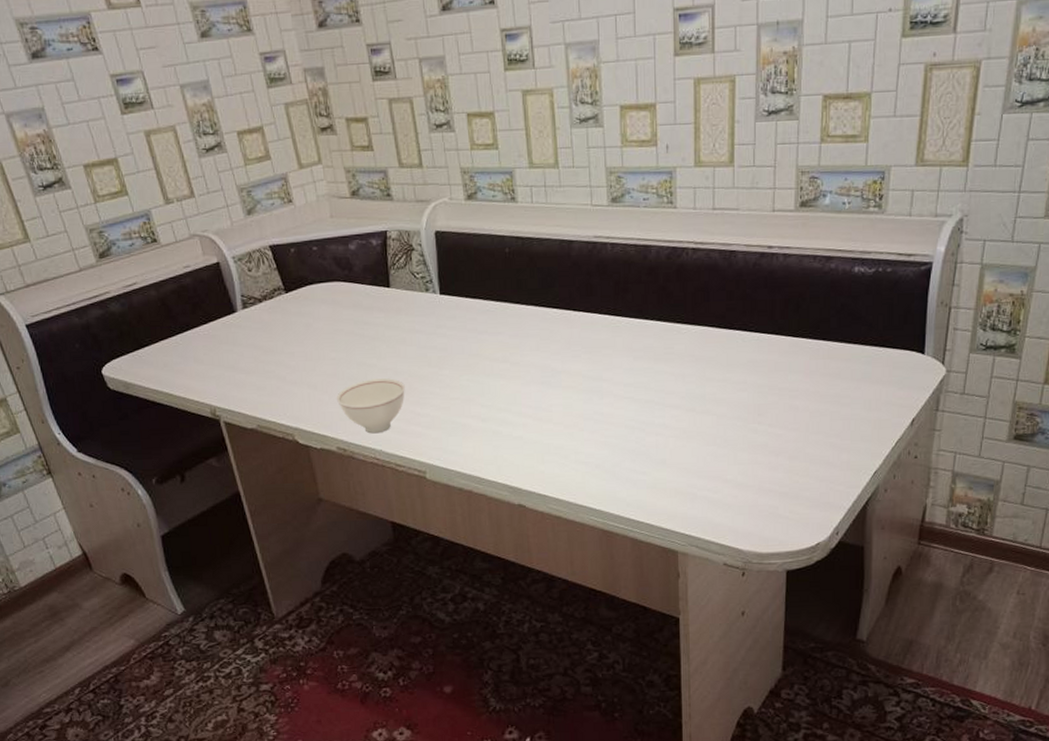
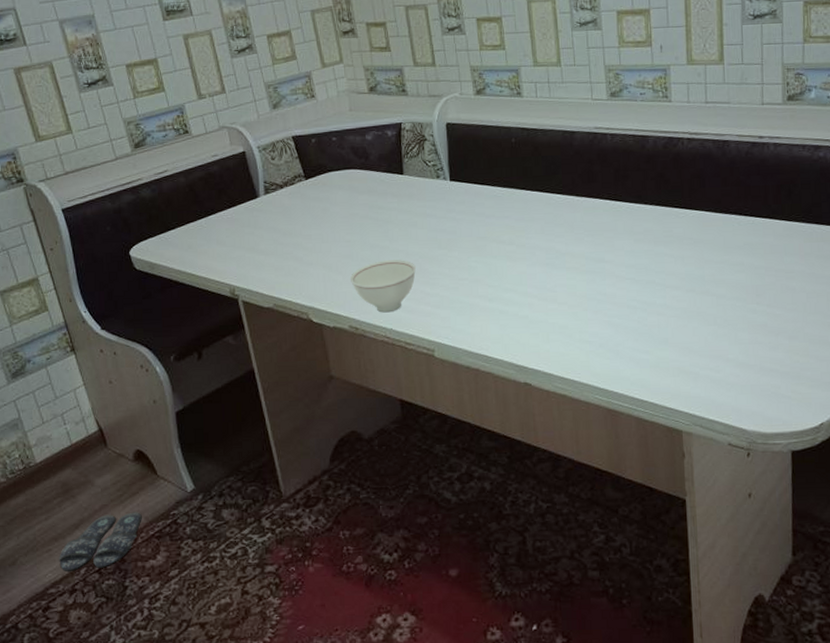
slippers: none [51,634,133,692] -> present [59,512,142,571]

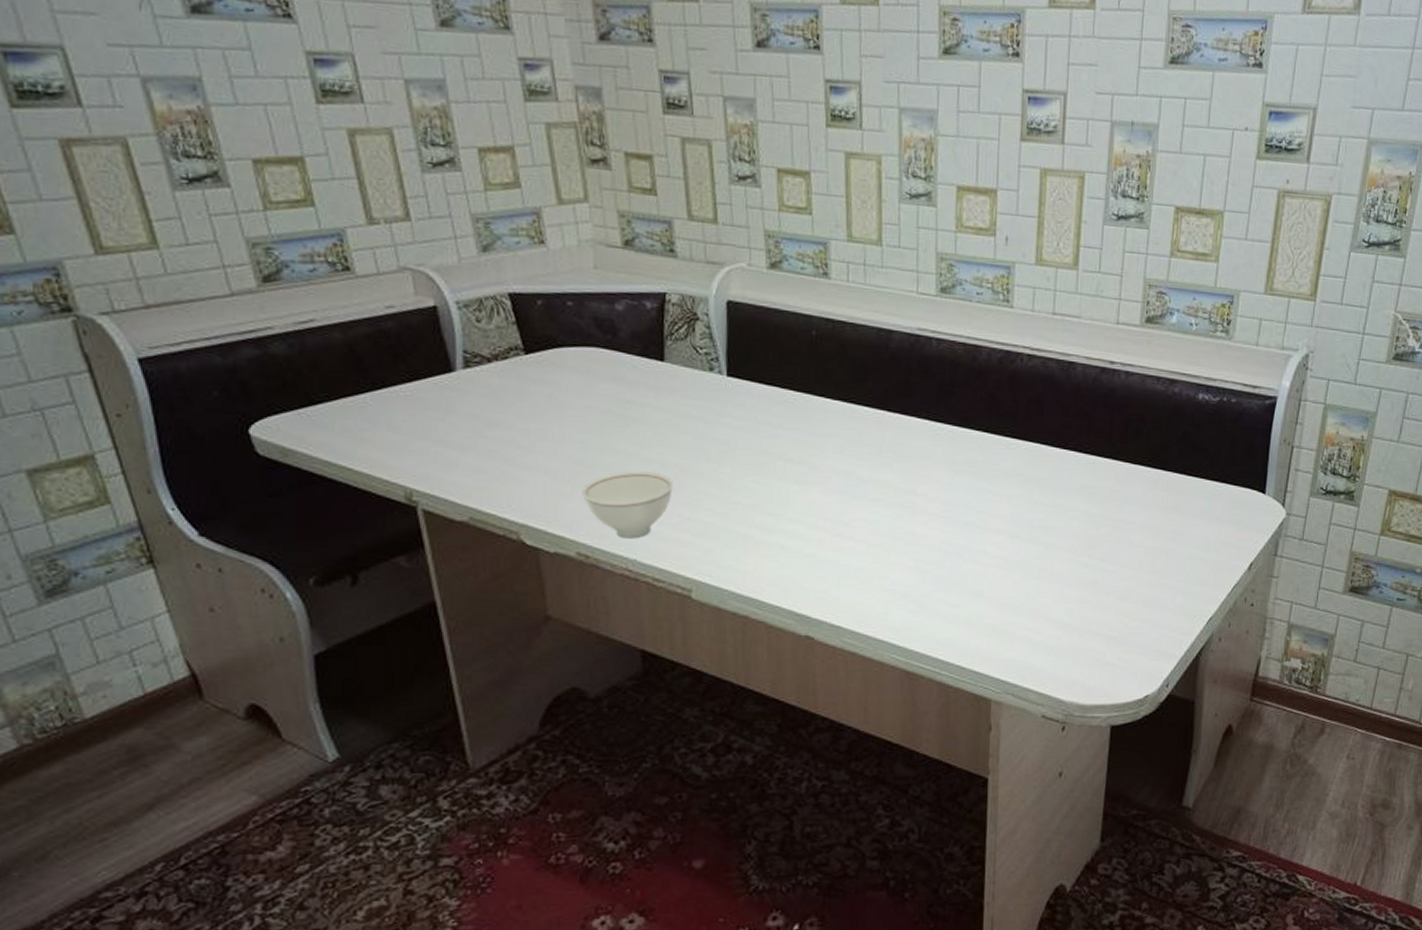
slippers: present [59,512,142,571] -> none [120,788,256,868]

